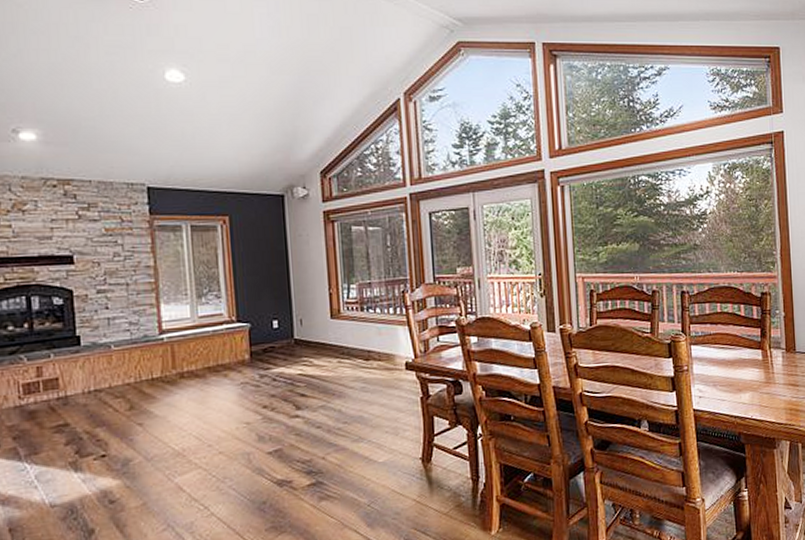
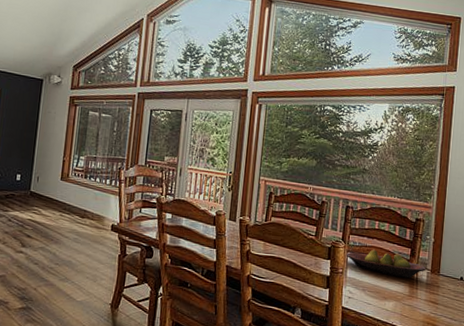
fruit bowl: none [689,336,781,364] -> present [346,249,427,278]

